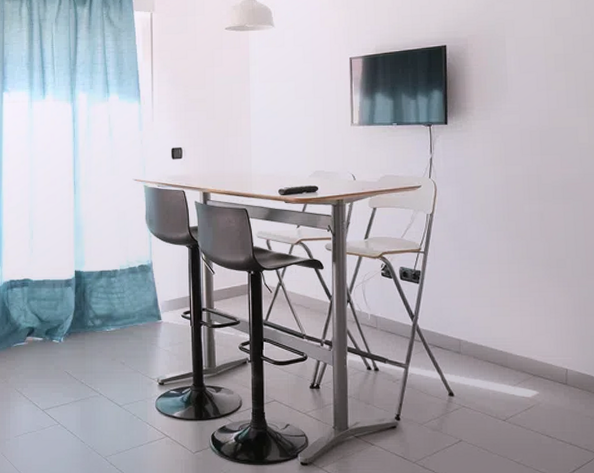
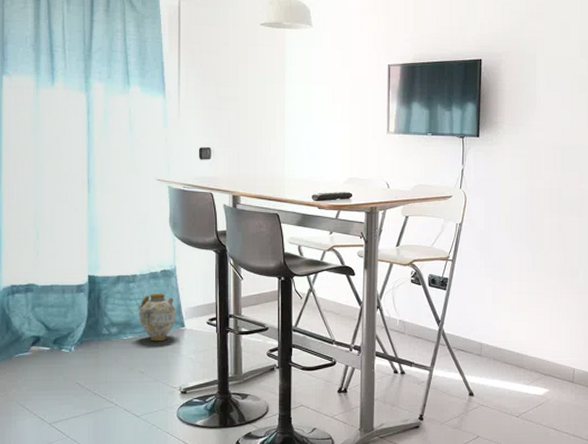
ceramic jug: none [119,287,153,334] -> present [138,293,176,342]

